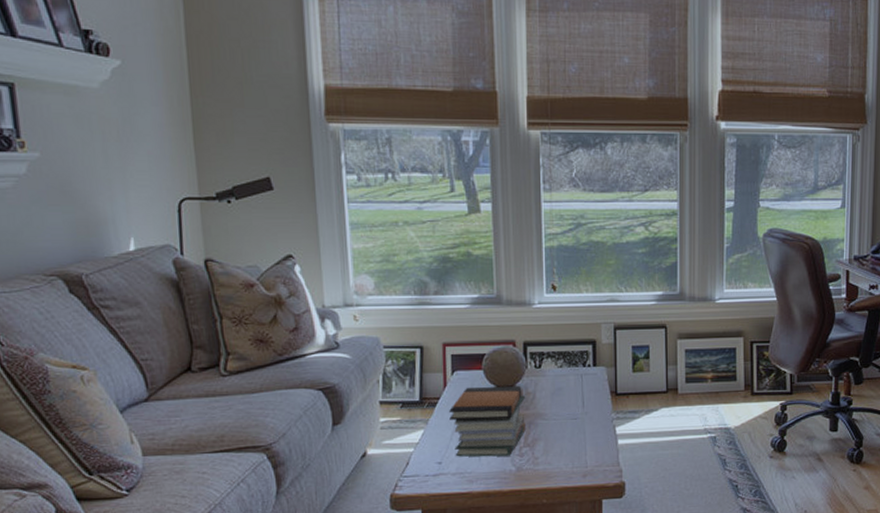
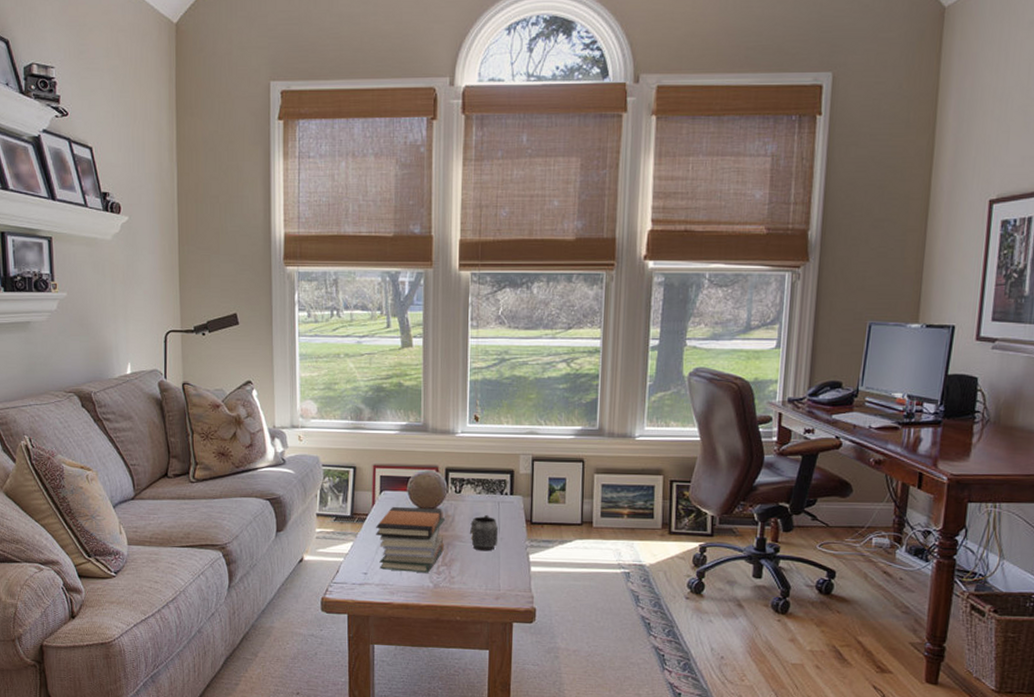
mug: none [552,388,583,428] -> present [469,514,499,551]

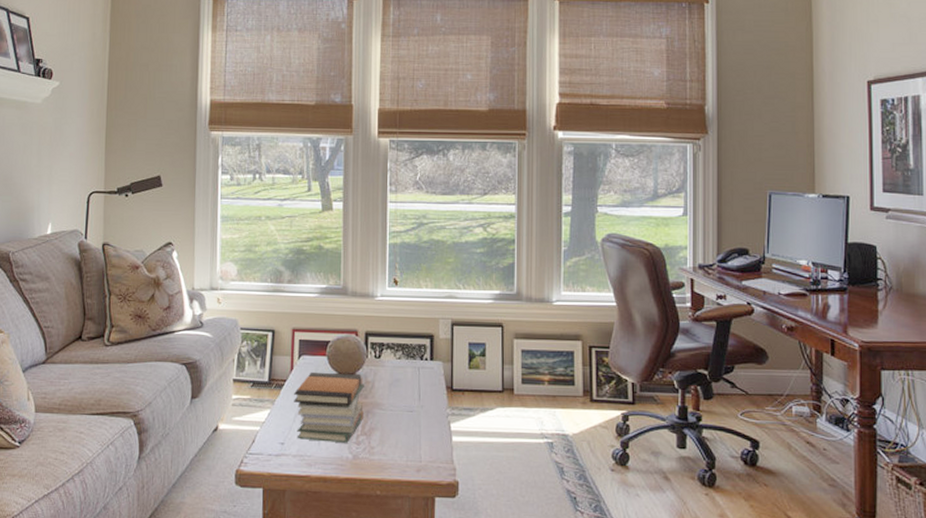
mug: present [469,514,499,551] -> none [389,380,419,420]

